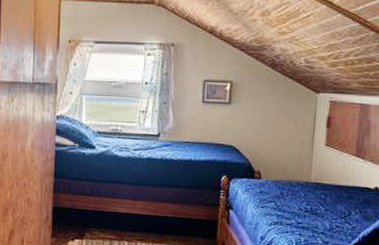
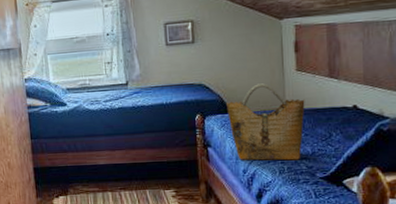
grocery bag: none [253,153,330,234] -> present [227,83,305,161]

